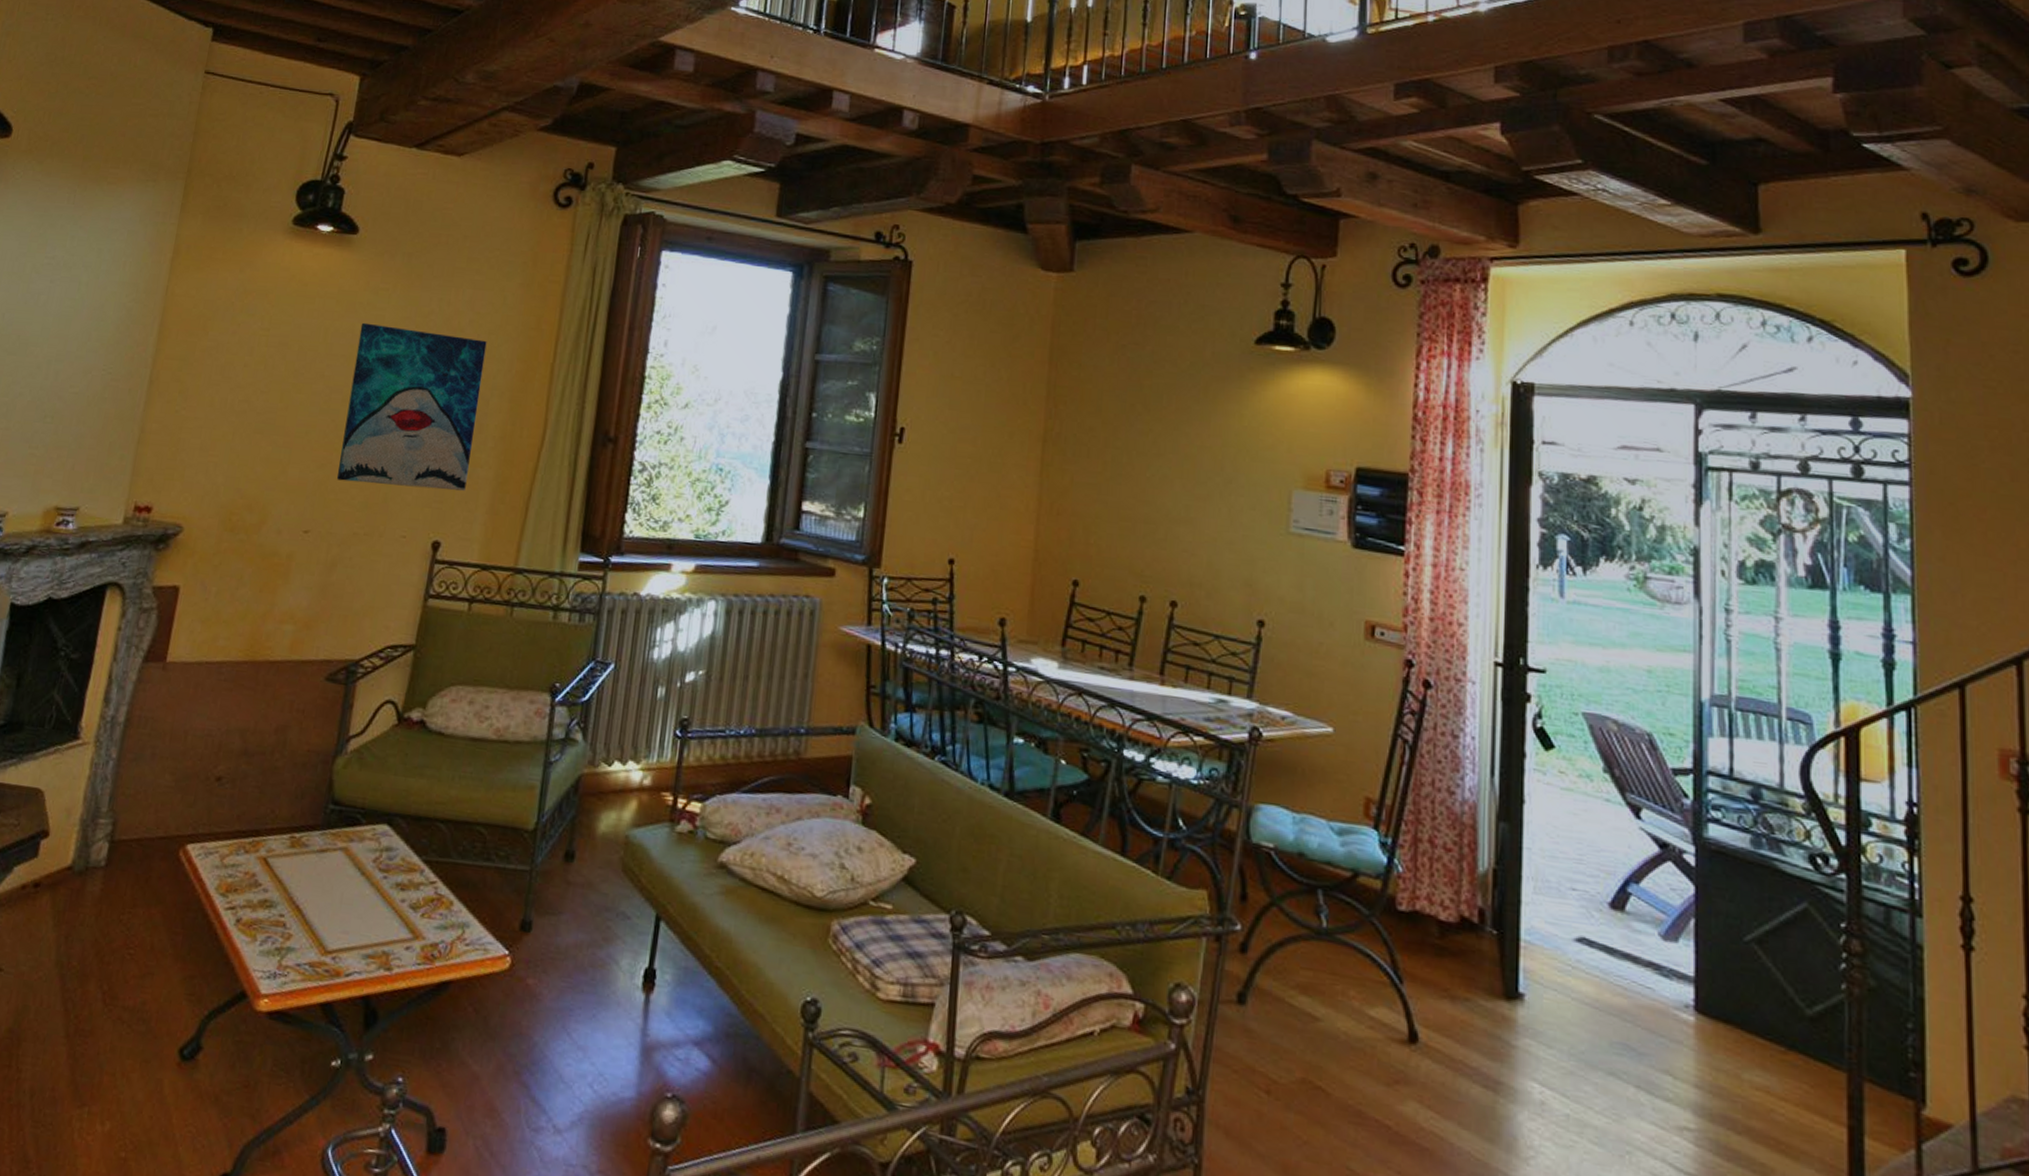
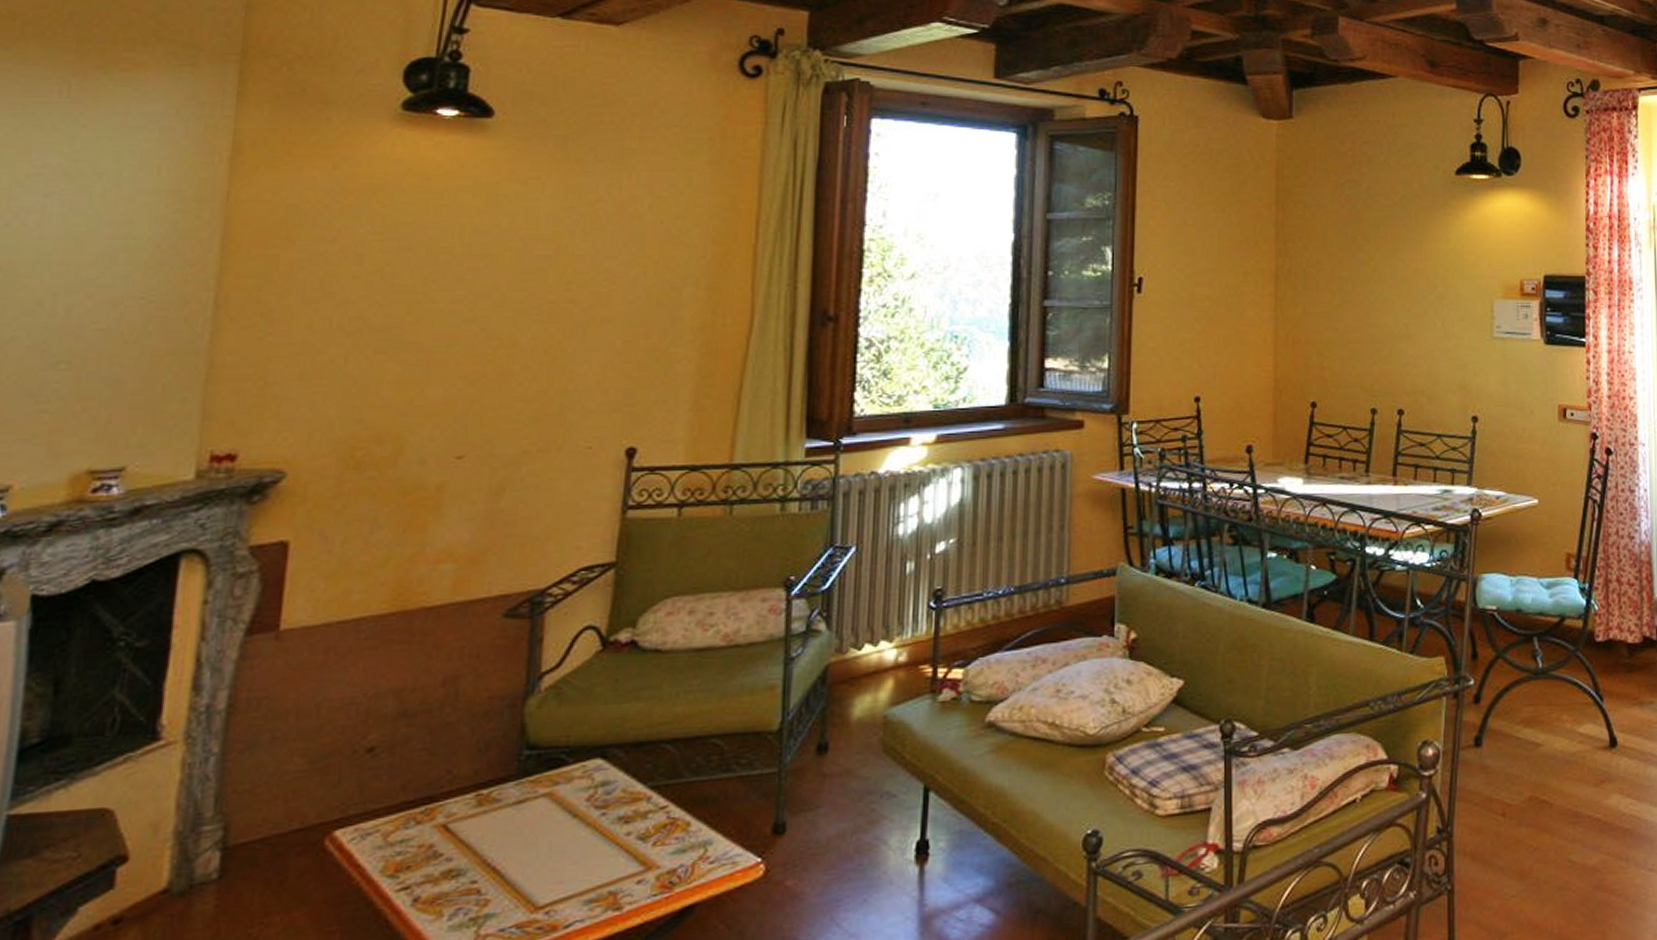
wall art: present [336,322,487,491] -> none [494,216,673,395]

